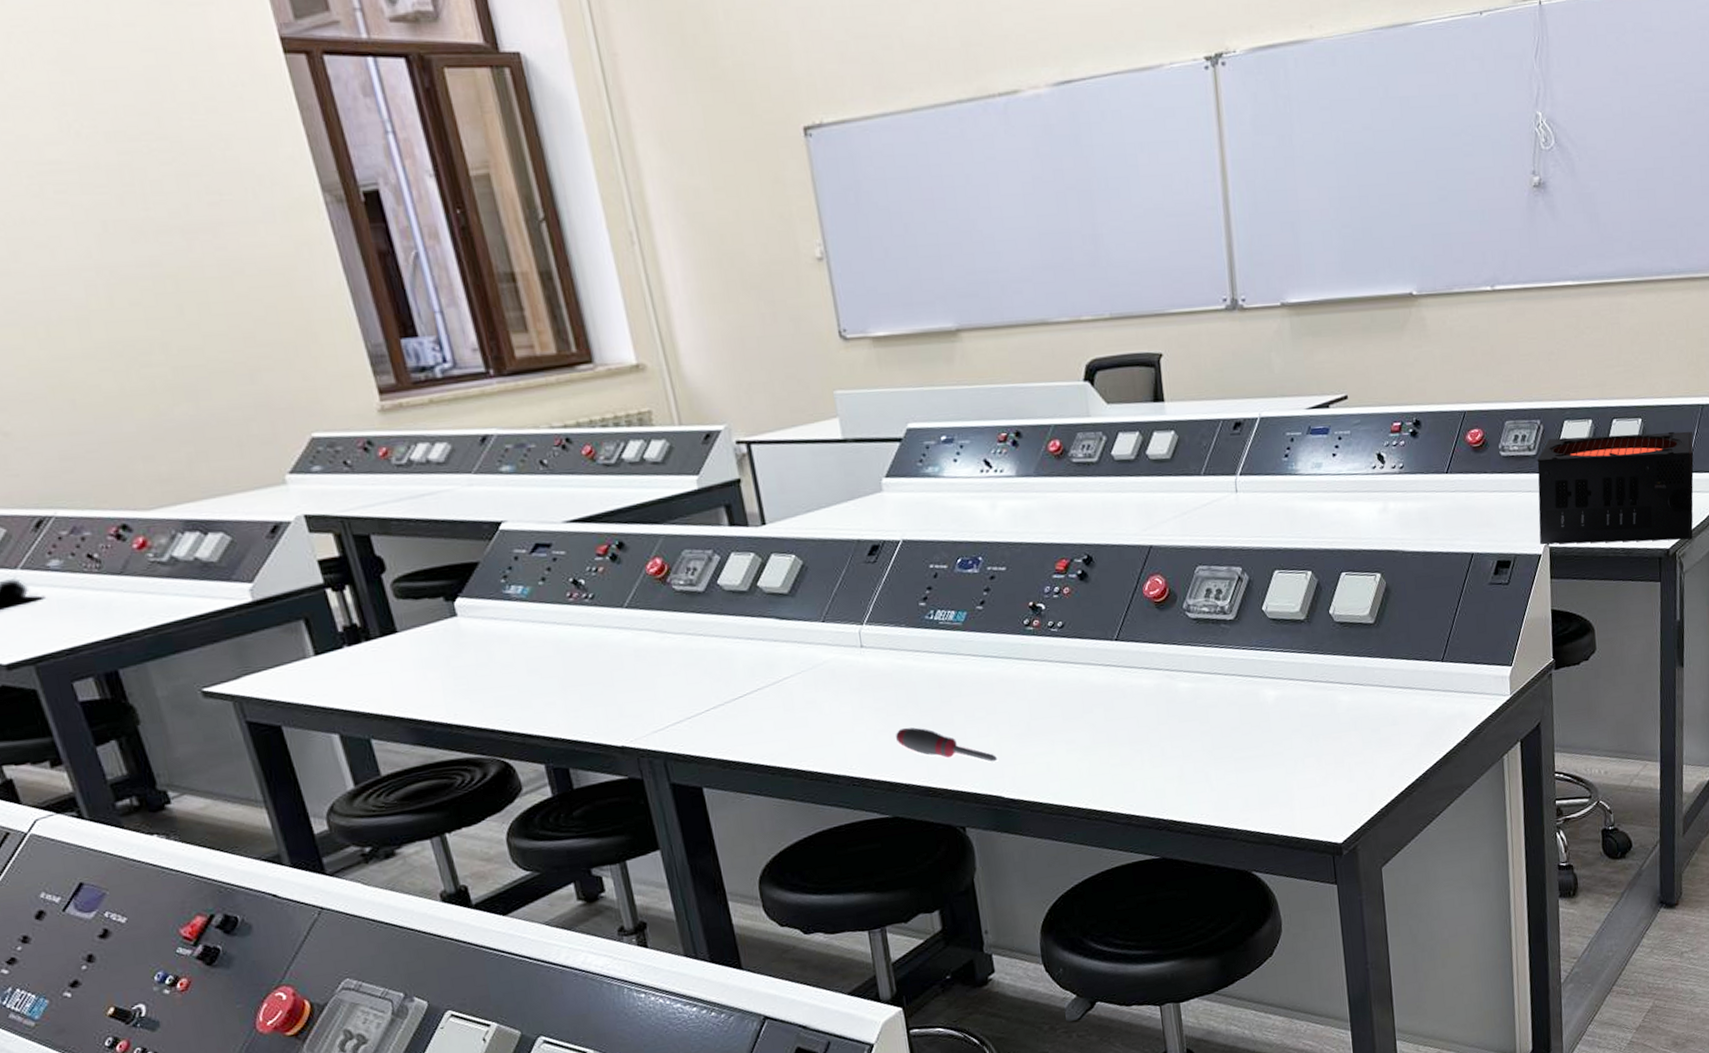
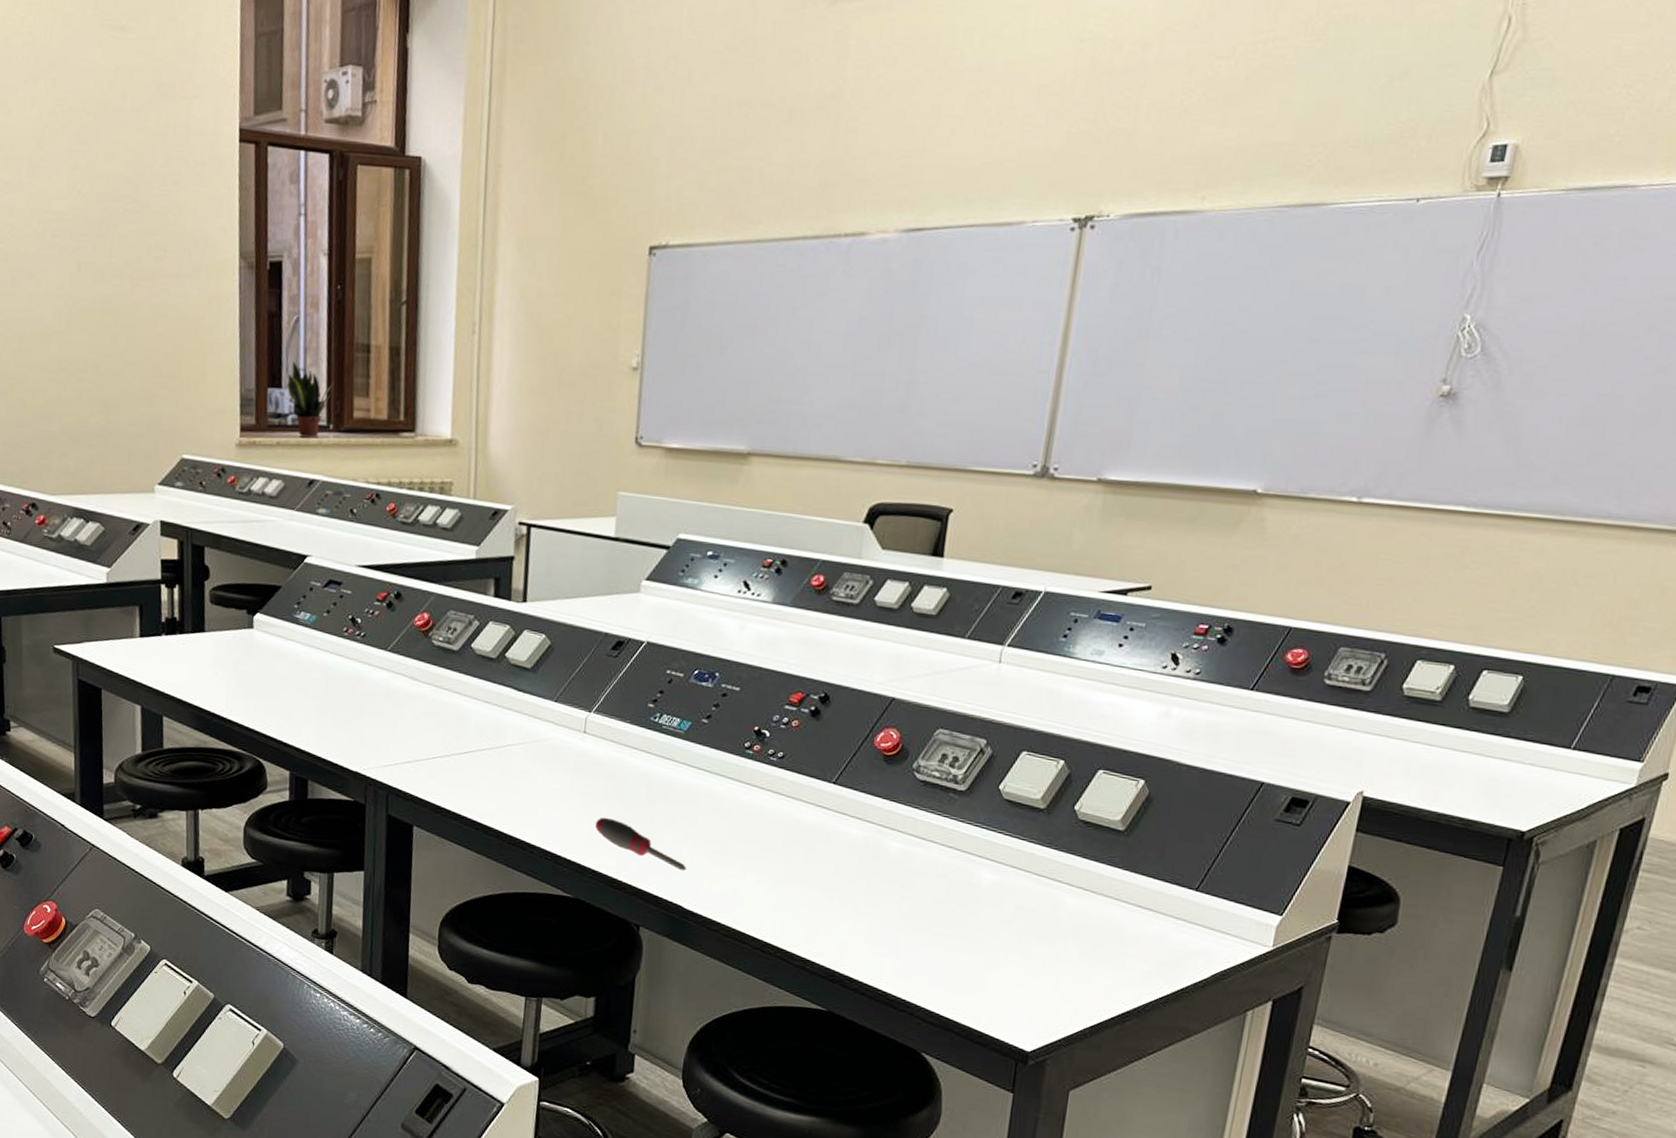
potted plant: none [423,303,482,390] -> present [287,360,334,438]
power supply: present [1537,431,1694,545] -> none [1351,677,1591,828]

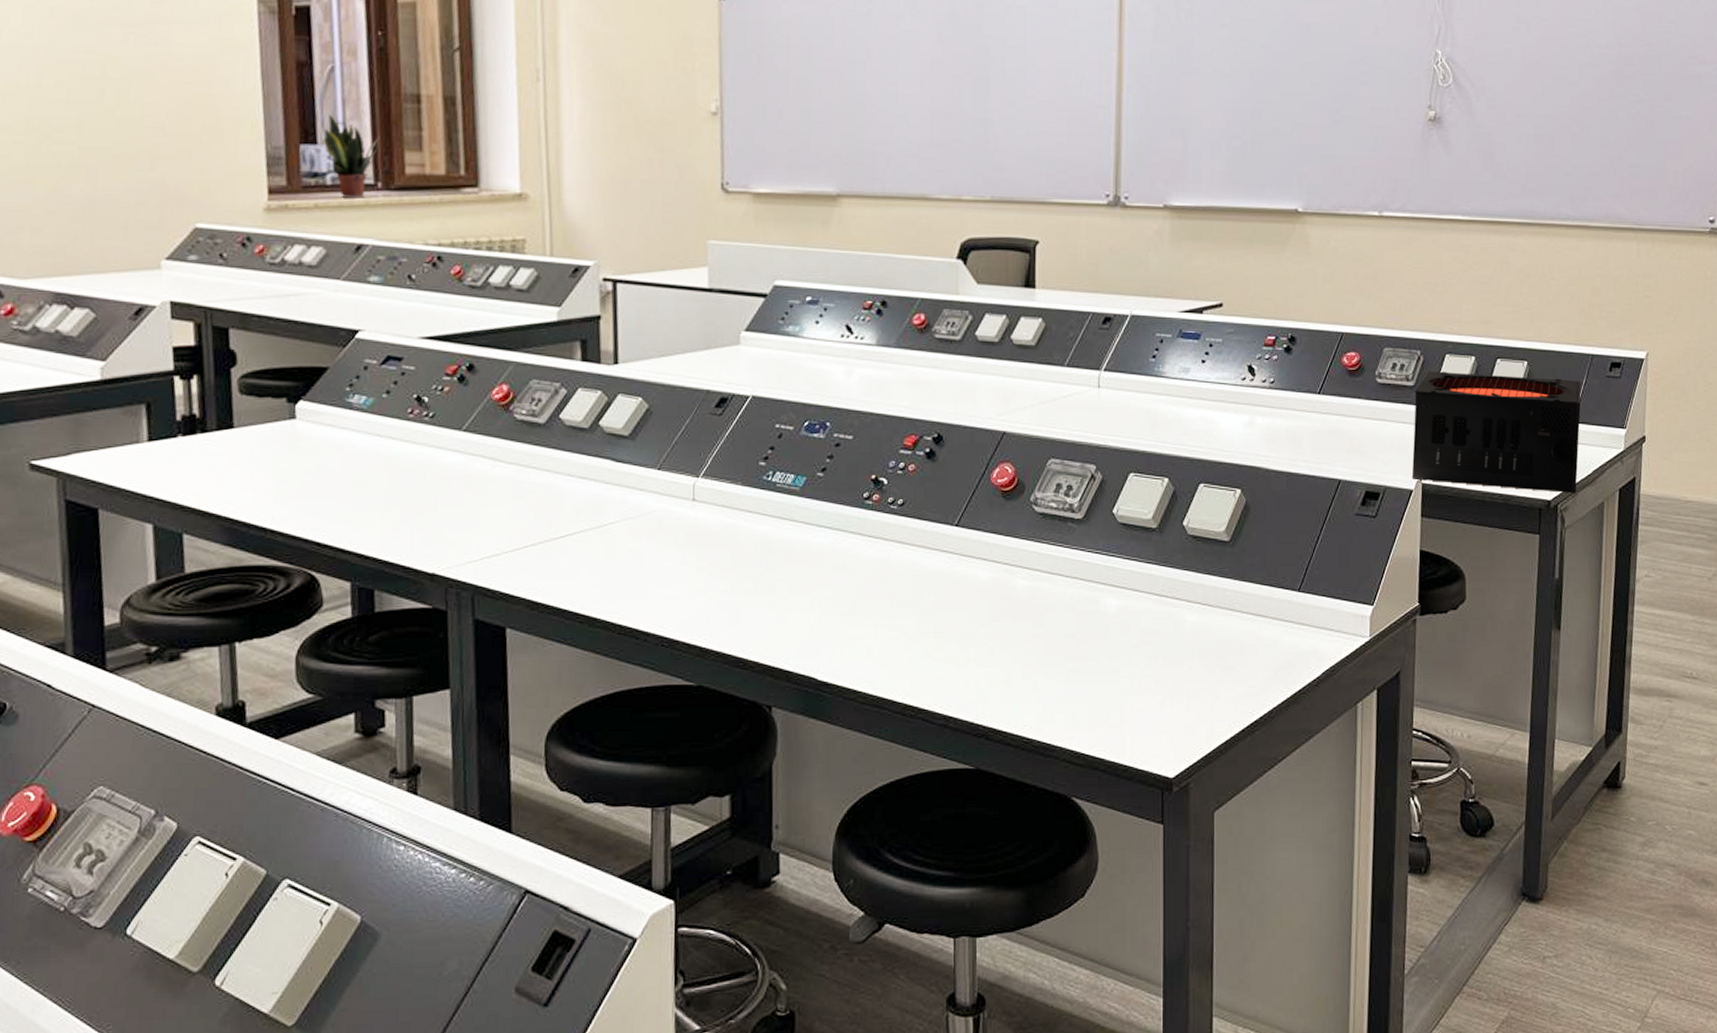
screwdriver: present [594,817,688,872] -> none [713,592,817,639]
power supply: none [1351,677,1591,828] -> present [1411,371,1581,494]

